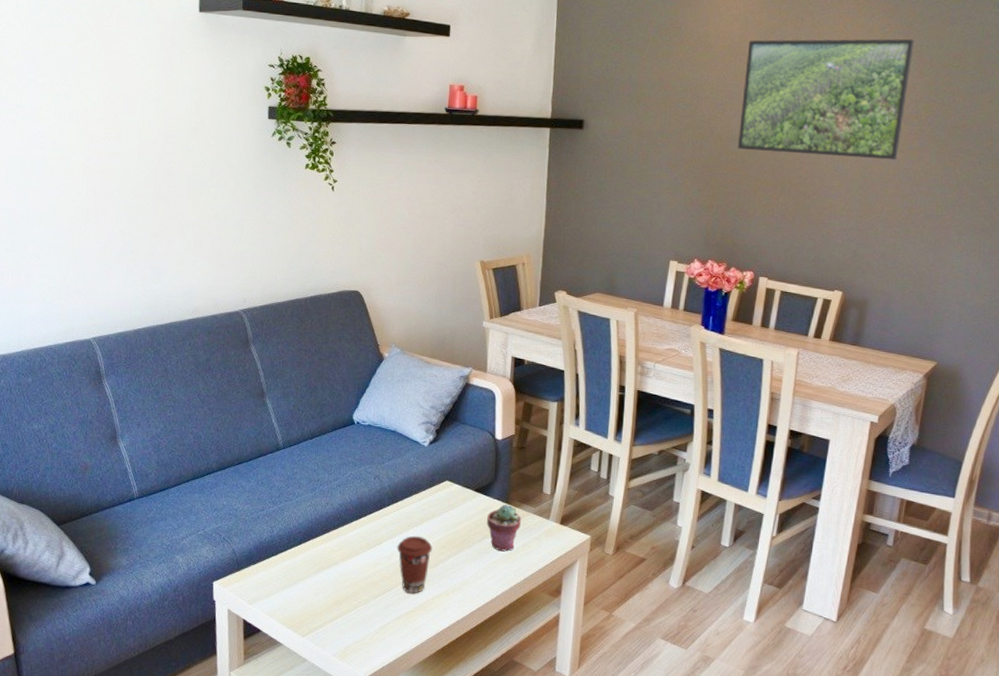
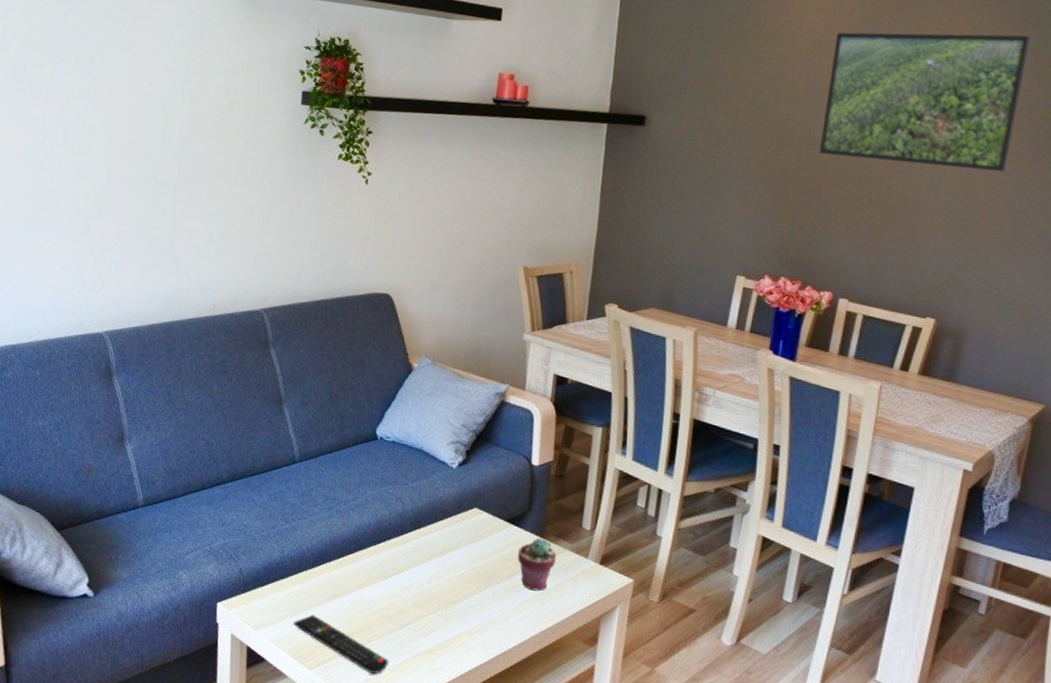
remote control: none [285,586,375,636] -> present [294,614,389,674]
coffee cup: present [397,535,433,594] -> none [417,566,457,631]

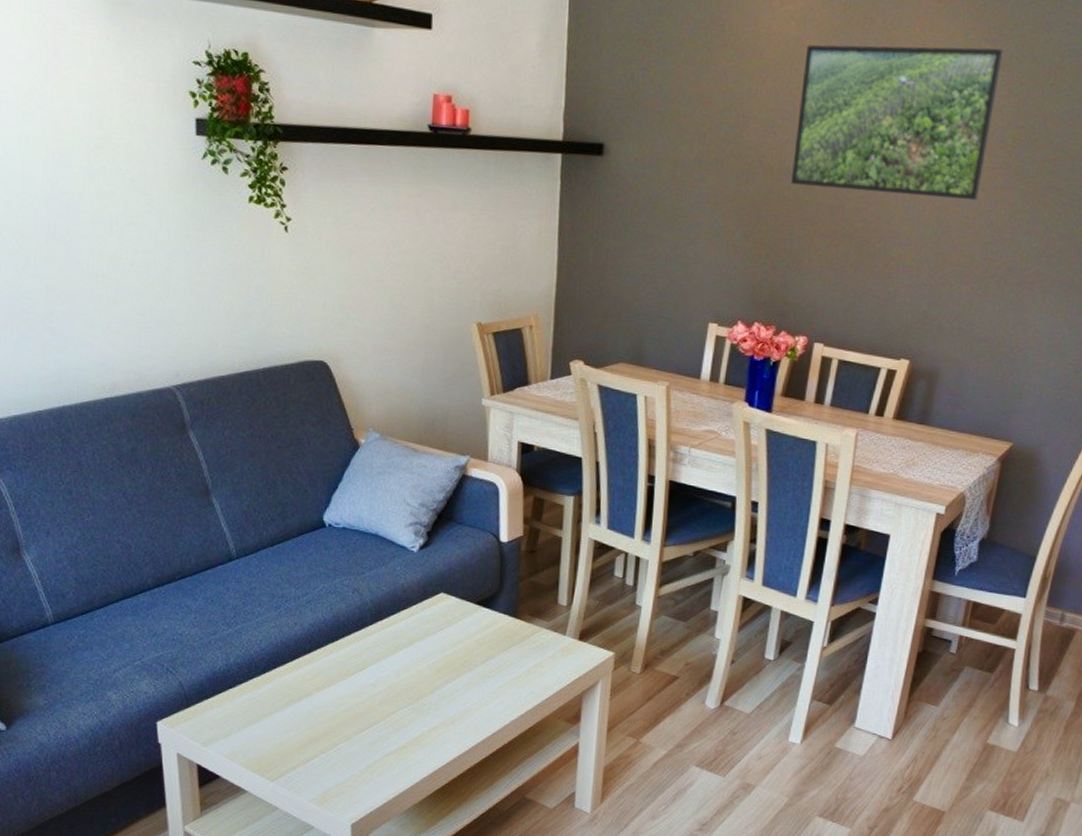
remote control: present [294,614,389,674] -> none [248,723,359,777]
potted succulent: present [518,538,557,591] -> none [491,619,533,674]

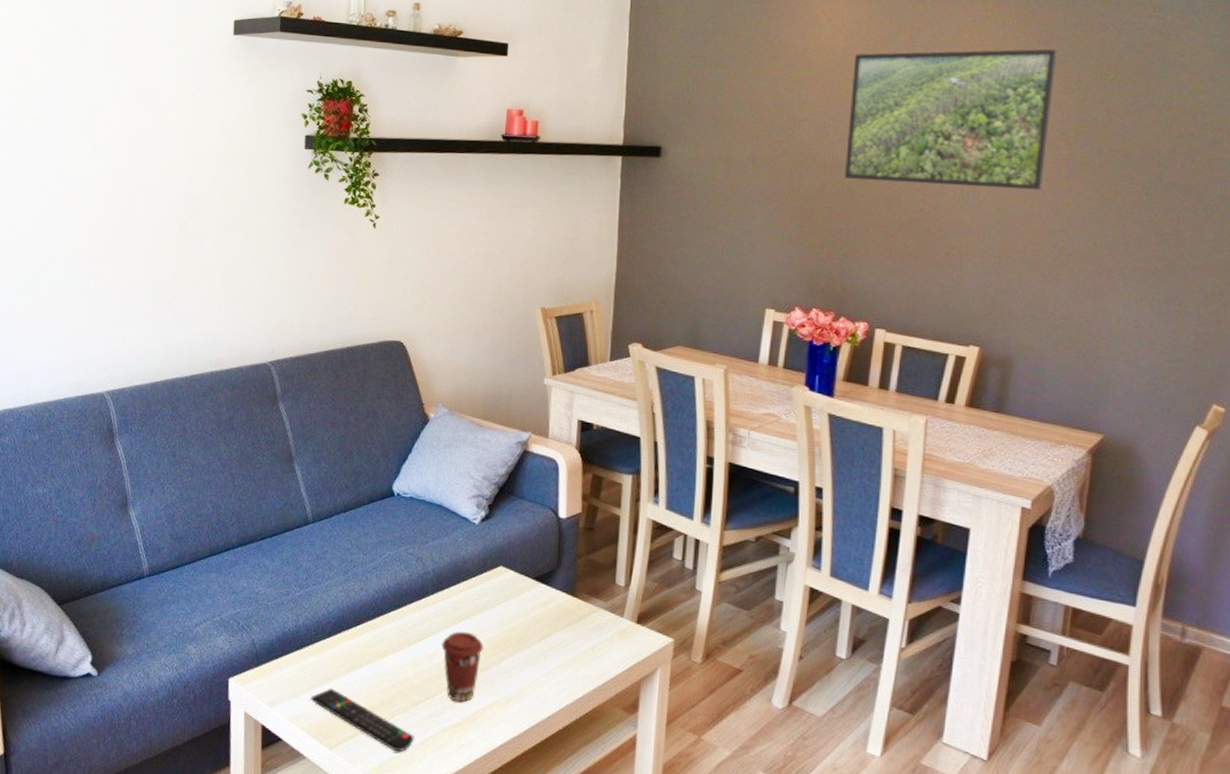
remote control: none [248,723,359,777] -> present [311,688,414,751]
coffee cup: none [383,658,427,727] -> present [441,631,484,702]

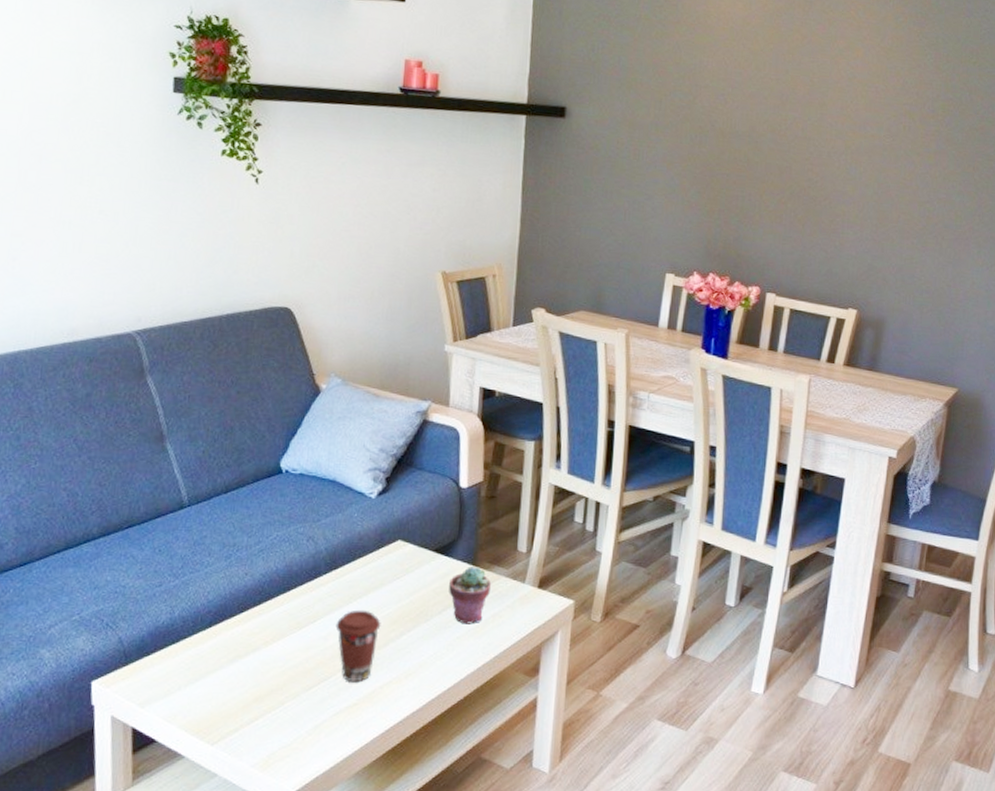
remote control: present [311,688,414,751] -> none [189,681,306,739]
potted succulent: none [548,597,590,655] -> present [449,567,492,624]
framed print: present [844,49,1057,191] -> none [741,23,930,164]

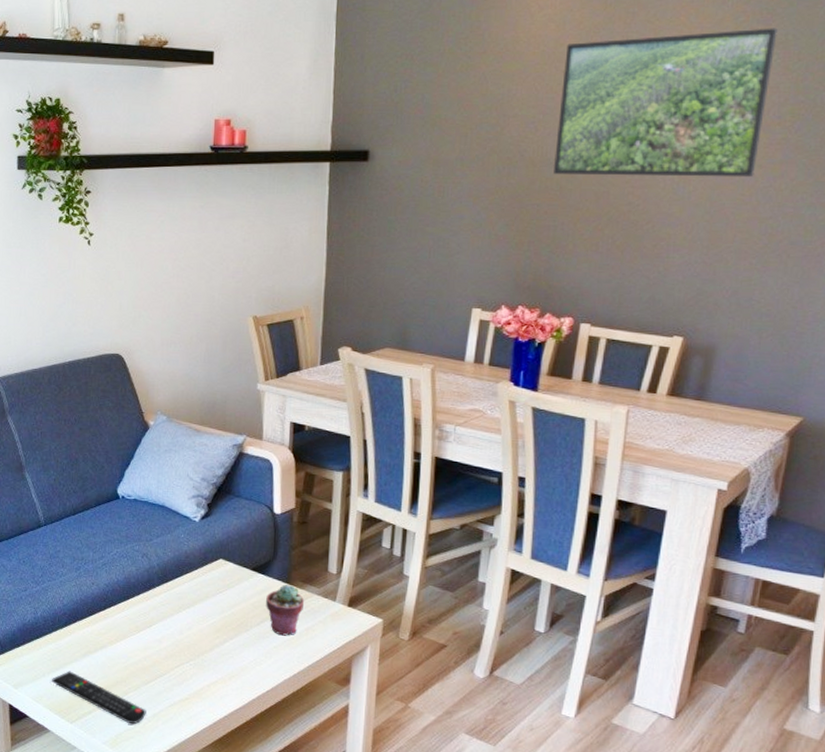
remote control: none [189,681,306,739] -> present [52,671,146,724]
coffee cup: present [335,609,381,683] -> none [168,618,207,680]
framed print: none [741,23,930,164] -> present [553,28,778,178]

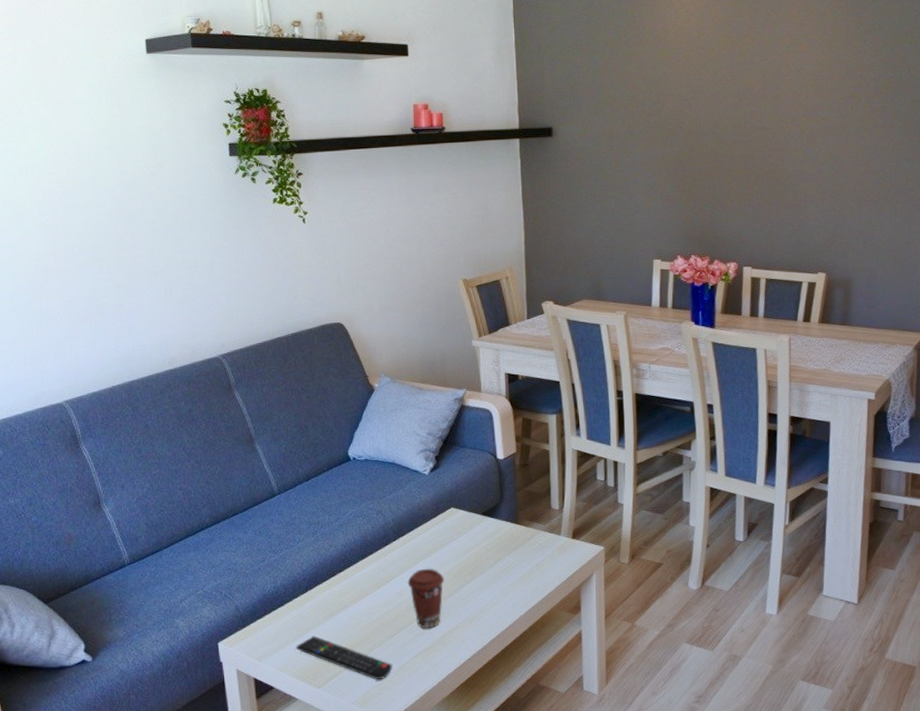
coffee cup: none [168,618,207,680] -> present [407,568,445,629]
potted succulent: present [266,585,305,636] -> none [497,525,533,574]
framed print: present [553,28,778,178] -> none [706,19,867,142]

